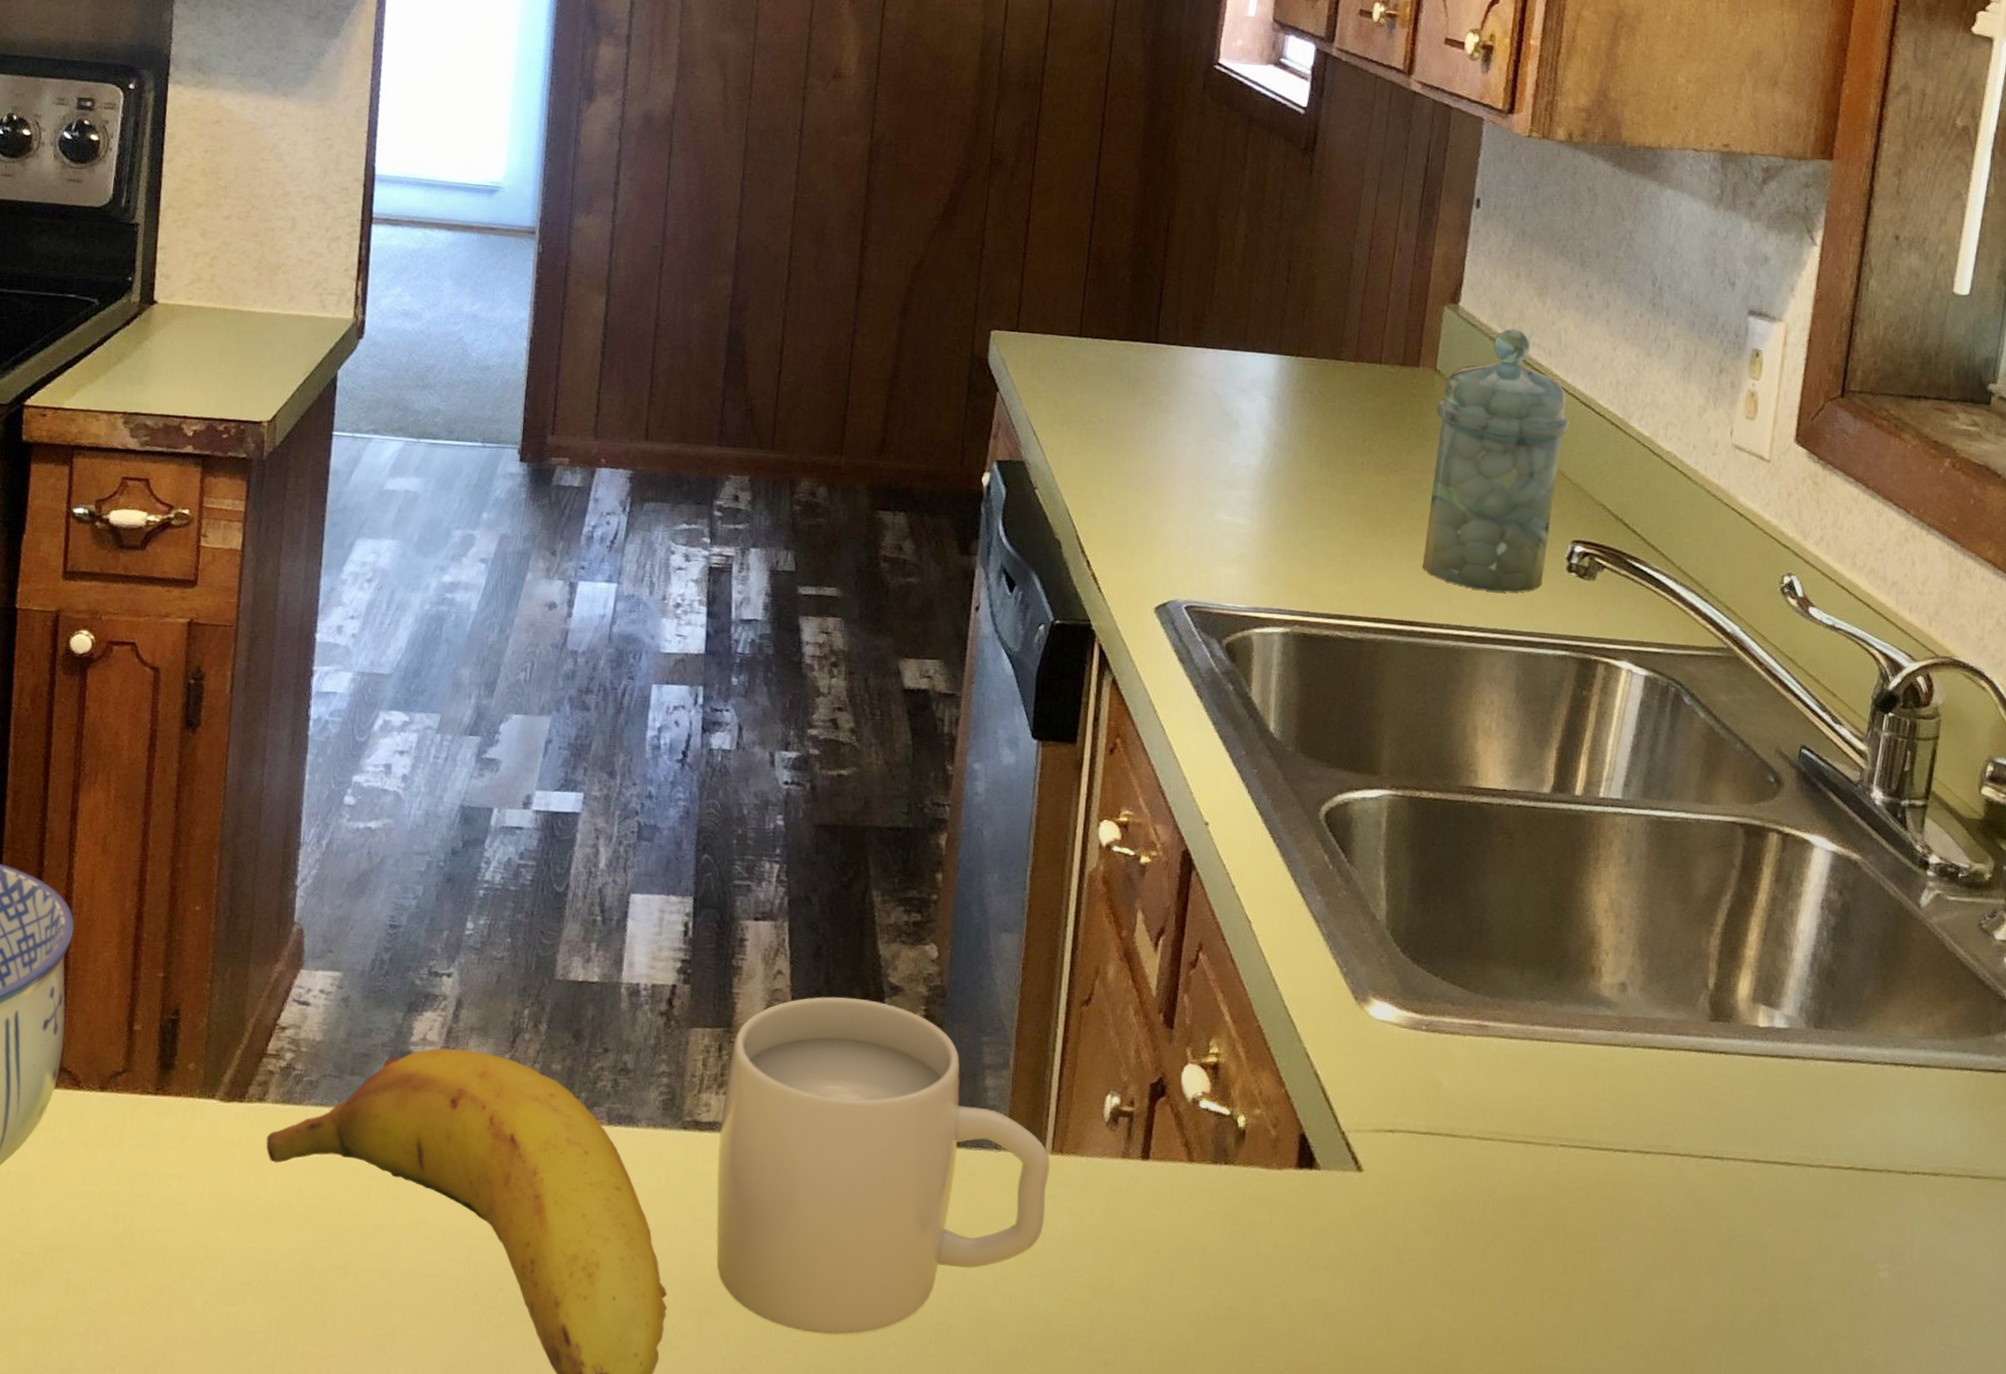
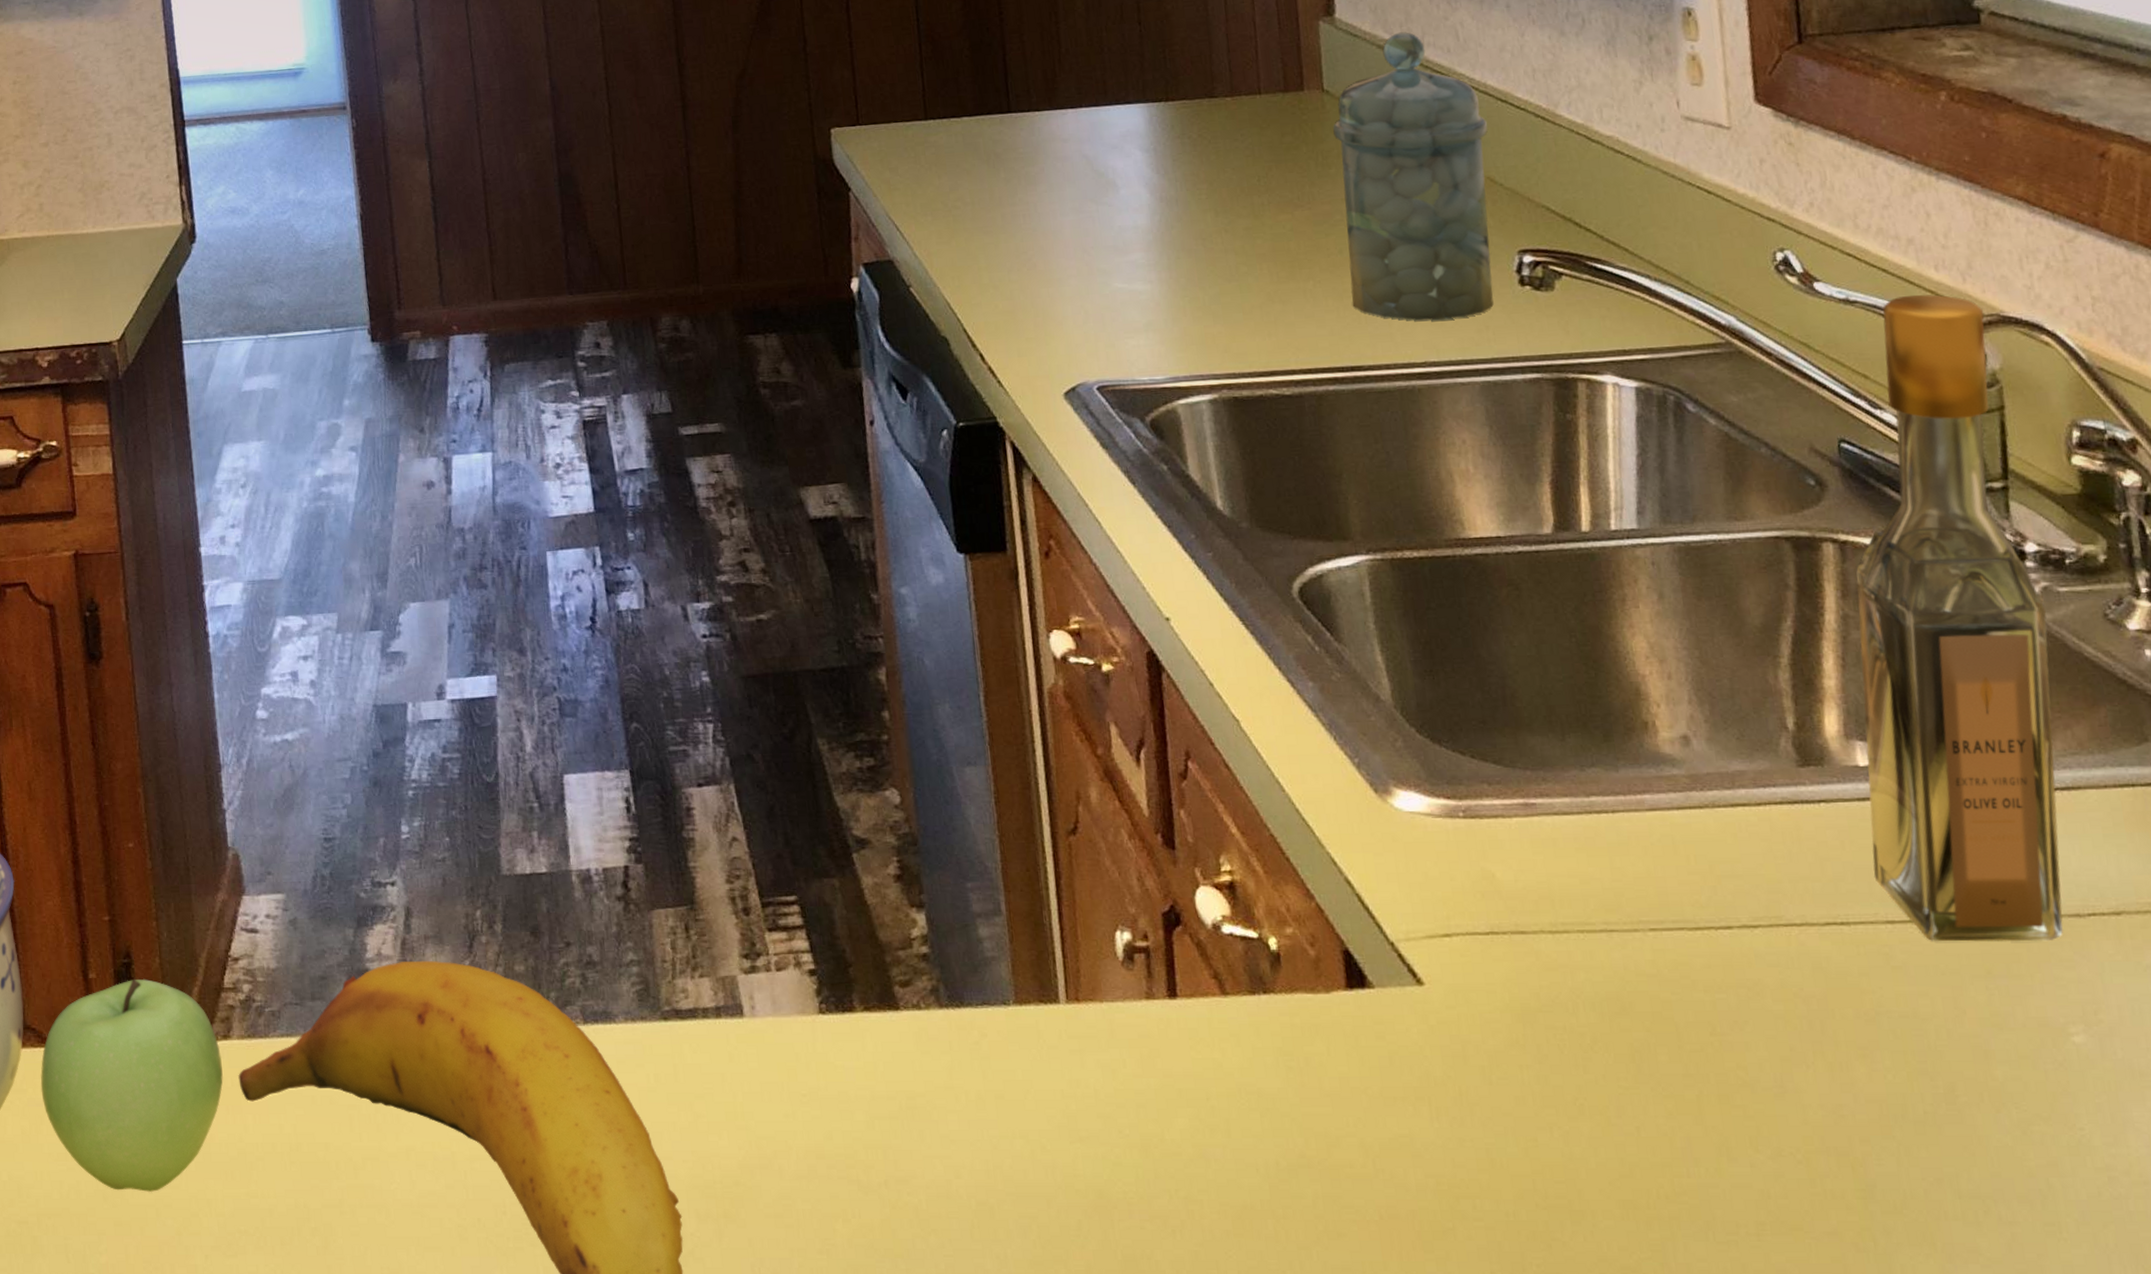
apple: none [67,1036,253,1237] -> present [40,978,223,1192]
mug: present [716,996,1051,1335] -> none [700,857,1074,1229]
bottle: none [1751,630,1939,1191] -> present [1856,294,2063,942]

